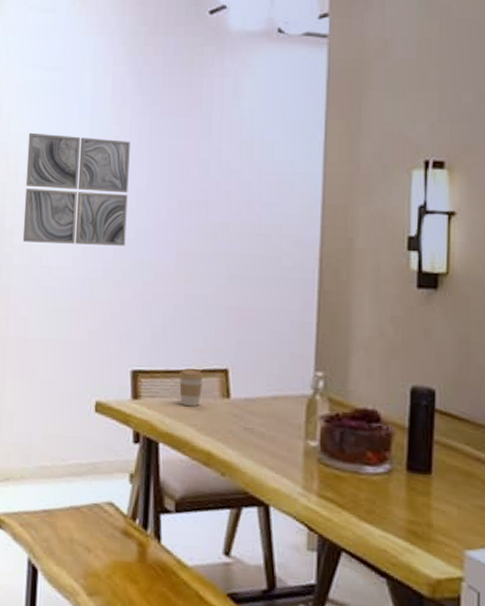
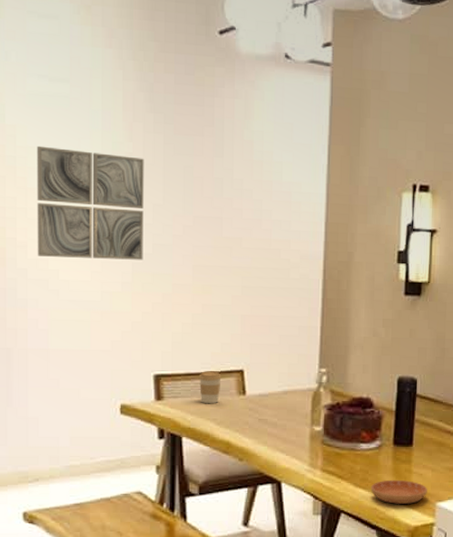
saucer: none [378,514,452,549] -> present [370,479,427,504]

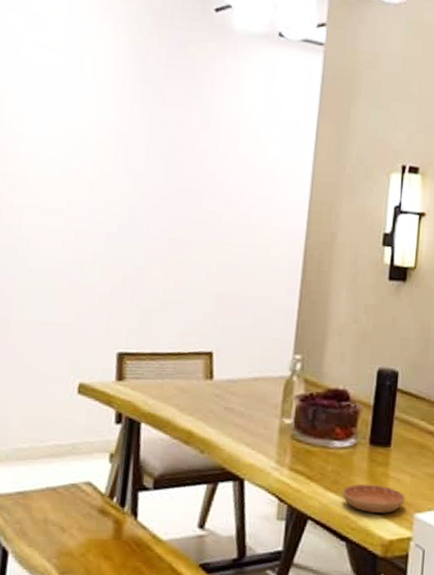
wall art: present [36,145,144,260] -> none [10,111,129,231]
coffee cup: present [198,371,222,404] -> none [164,351,189,388]

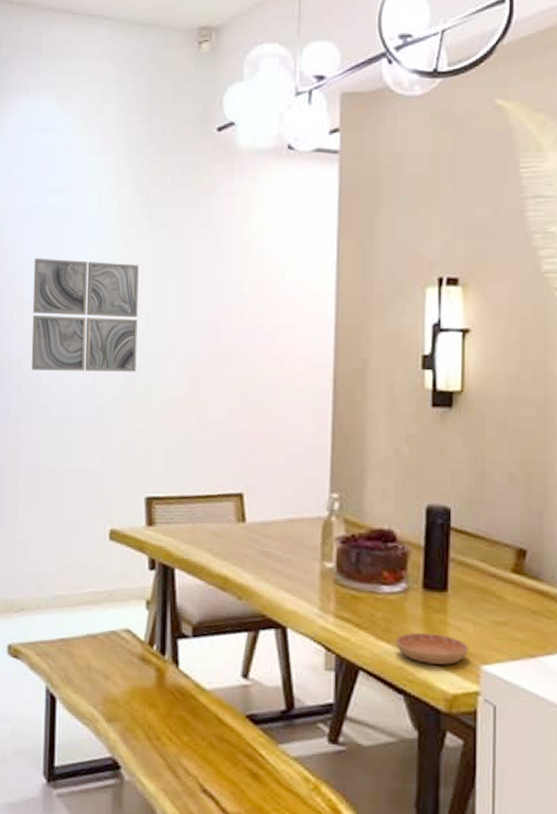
wall art: none [10,111,129,231] -> present [31,258,139,372]

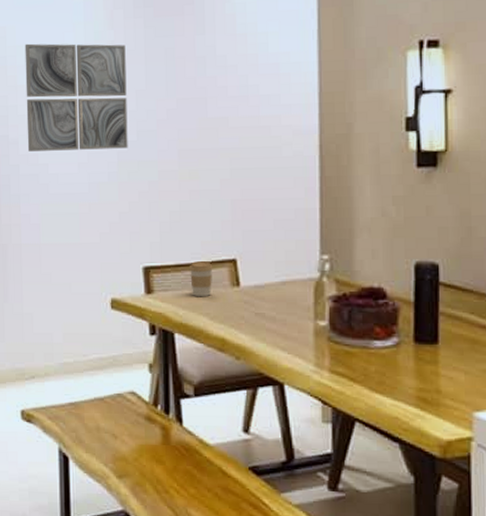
coffee cup: none [193,494,219,532] -> present [189,261,213,297]
saucer: present [395,632,469,665] -> none [389,383,461,413]

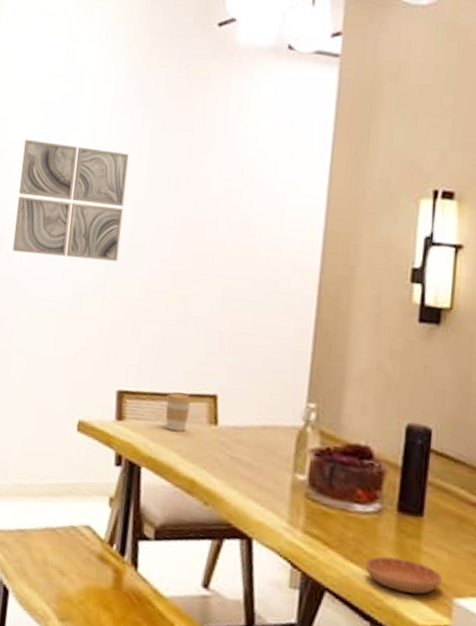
saucer: none [389,383,461,413] -> present [365,556,442,594]

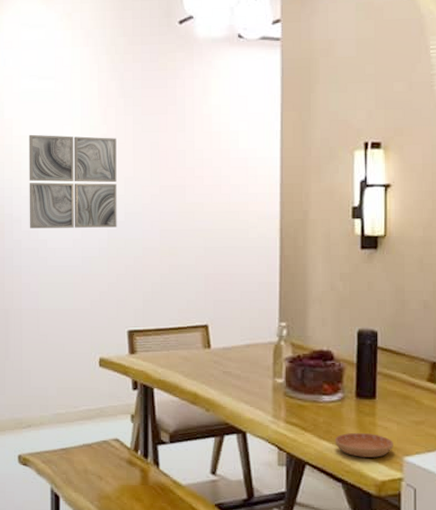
coffee cup: present [165,392,192,432] -> none [167,326,188,357]

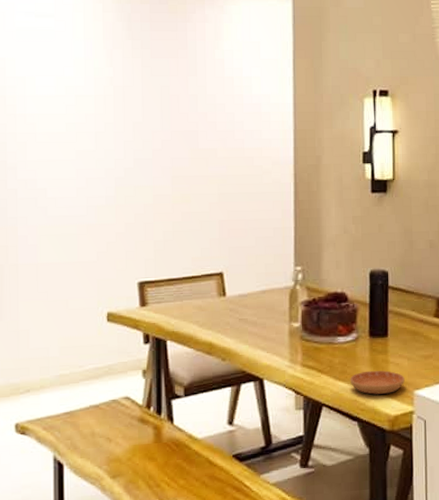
wall art: present [28,134,117,228] -> none [24,75,125,177]

